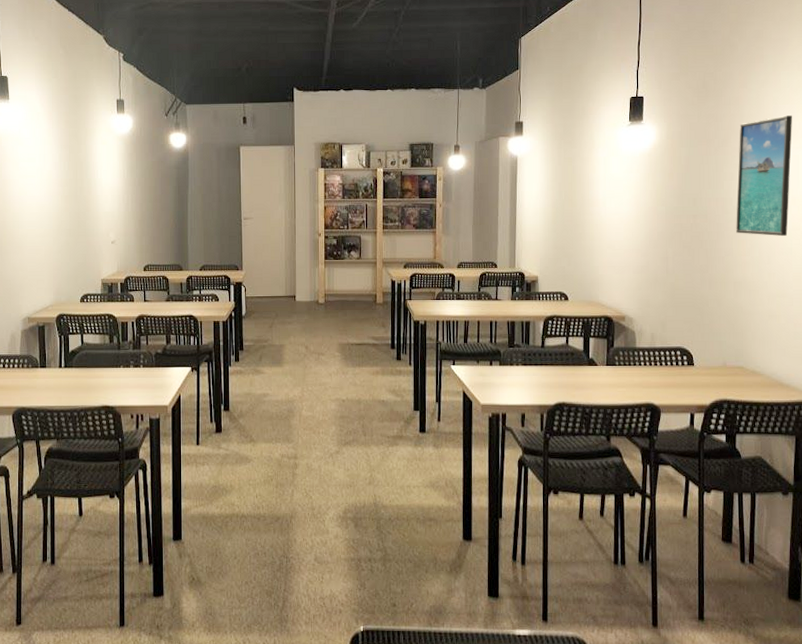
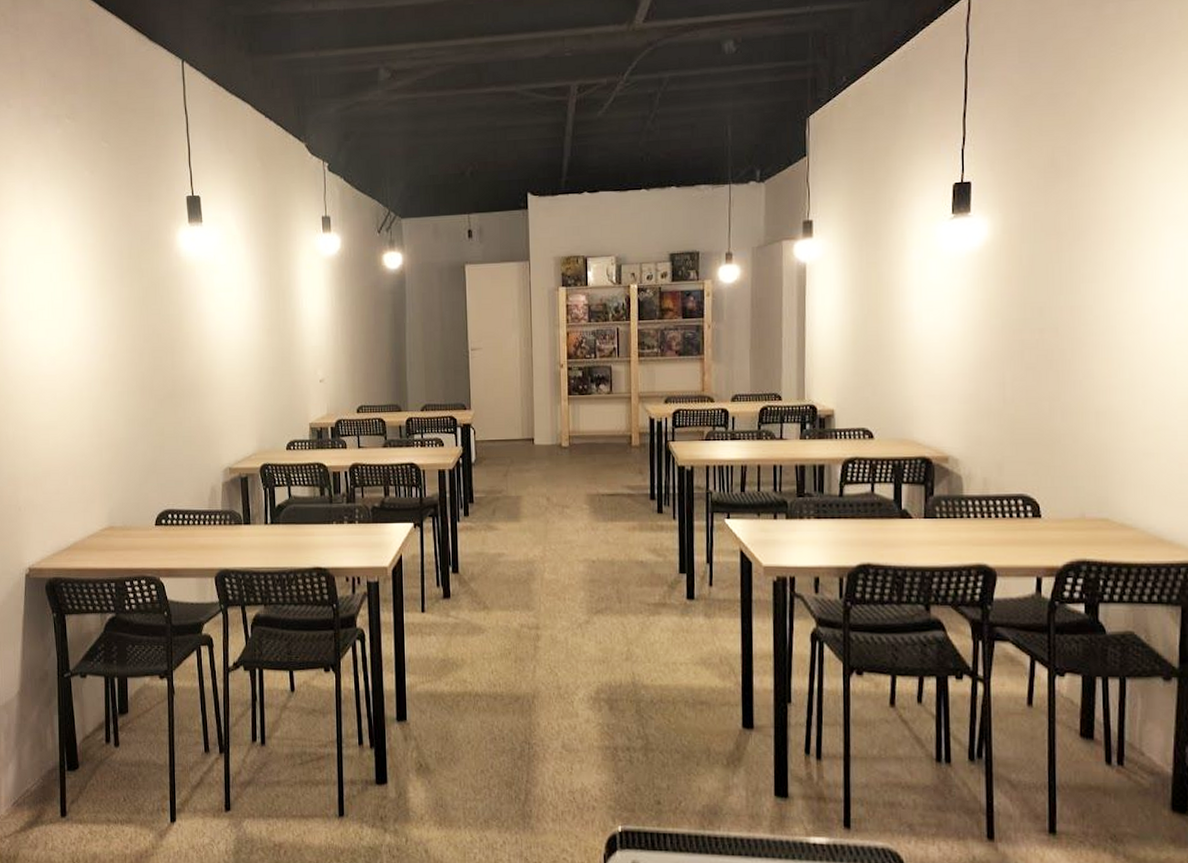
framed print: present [736,115,792,236] -> none [1098,196,1176,352]

